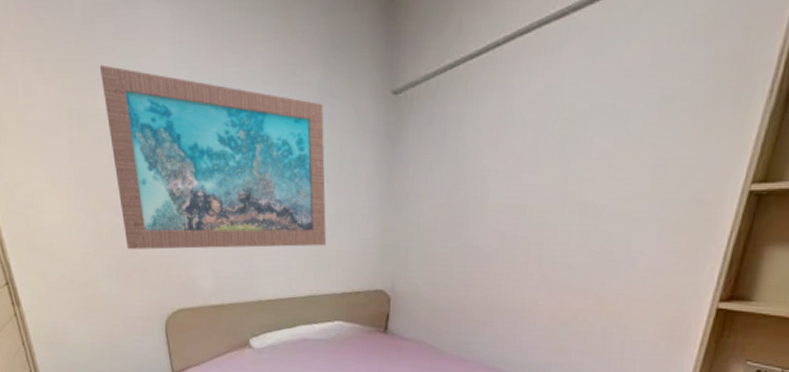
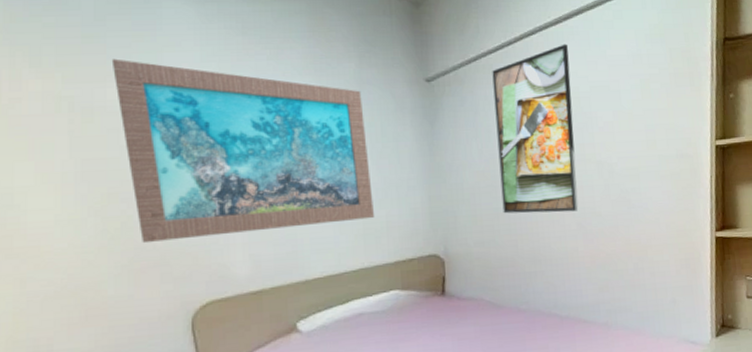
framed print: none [459,45,571,260] -> present [492,44,579,214]

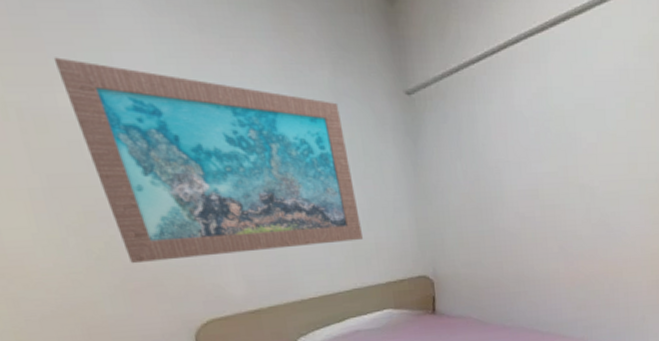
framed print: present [492,44,579,214] -> none [475,54,561,236]

